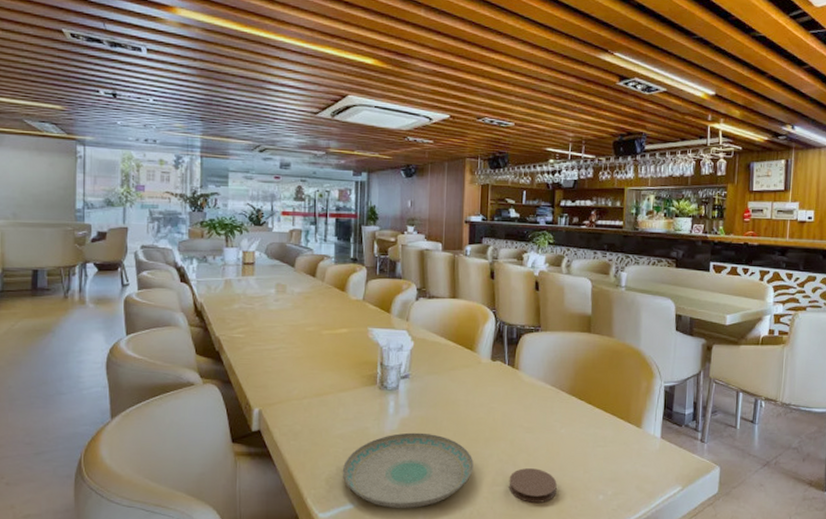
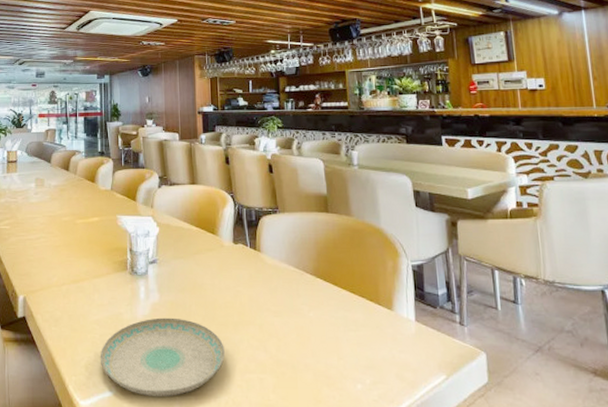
coaster: present [508,468,557,503] -> none [261,355,312,392]

